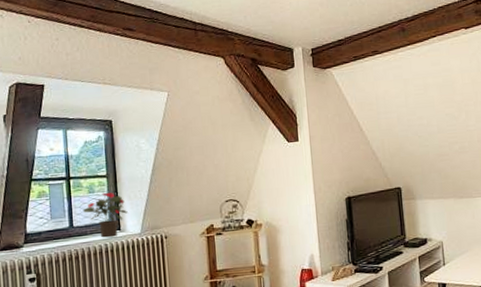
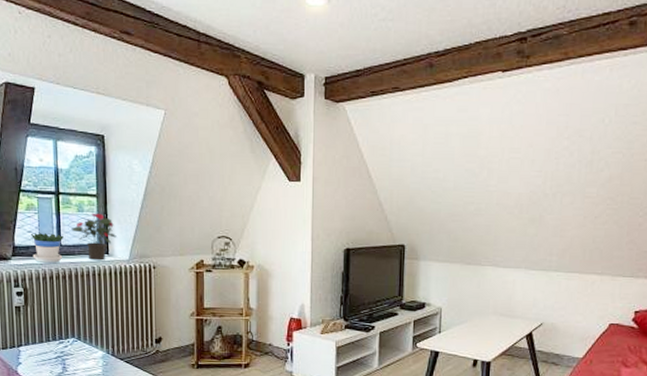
flowerpot: none [42,217,75,247] -> present [30,233,64,263]

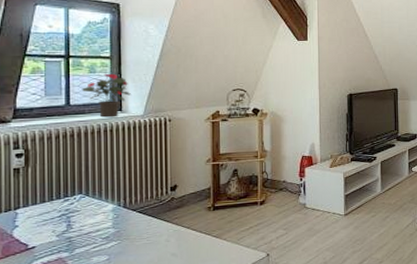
flowerpot: present [30,233,64,263] -> none [35,94,73,123]

